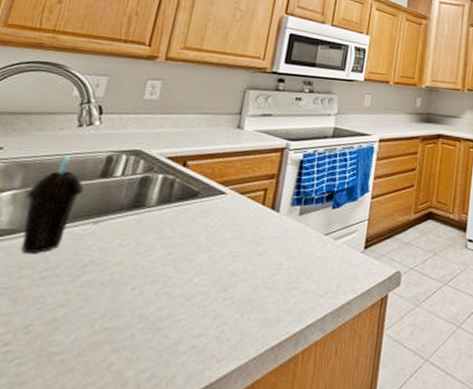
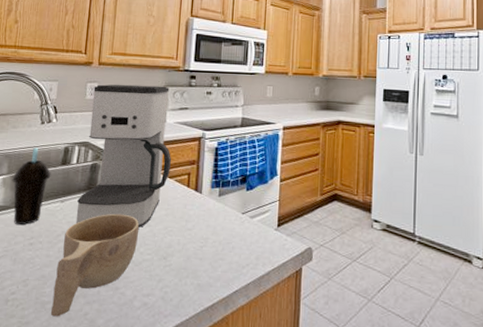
cup: none [59,236,197,372] -> present [50,213,140,317]
coffee maker: none [112,83,252,253] -> present [76,84,171,227]

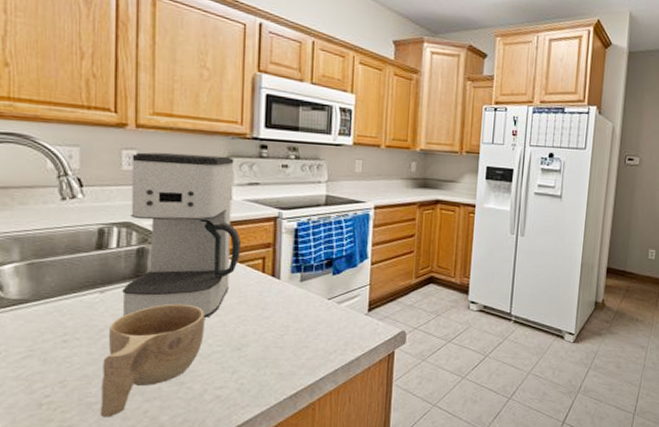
cup: present [12,147,51,226] -> none [28,228,83,321]

